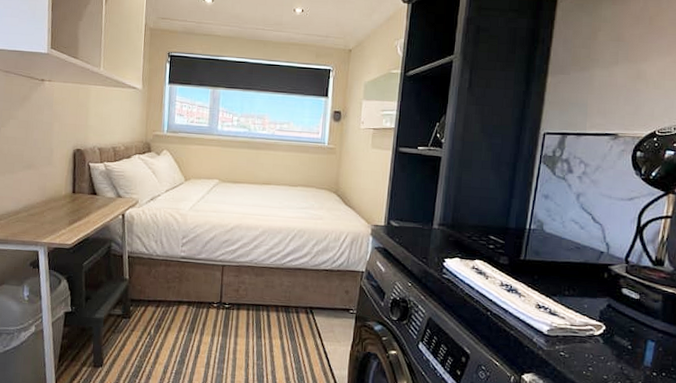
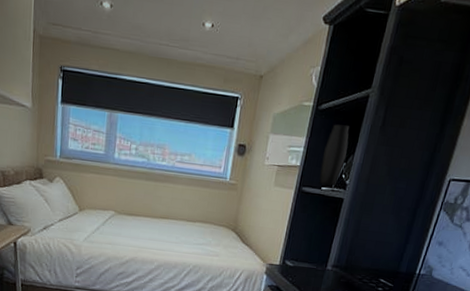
vase: none [414,88,439,146] -> present [319,124,350,186]

